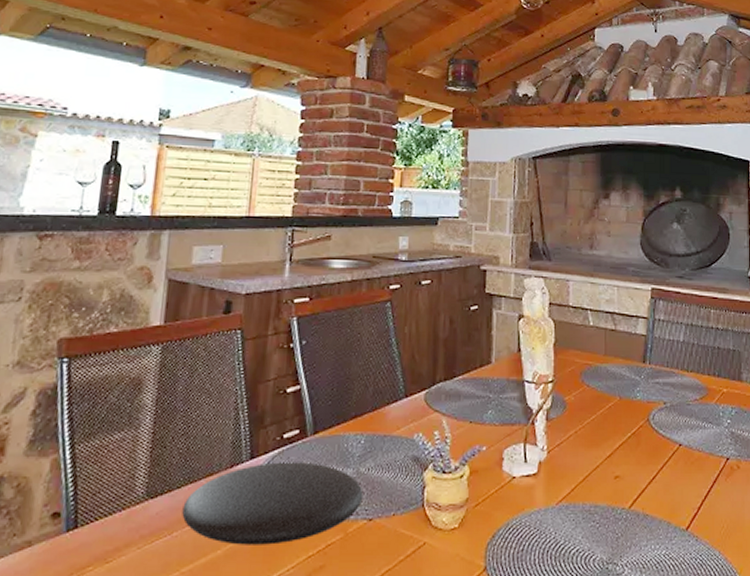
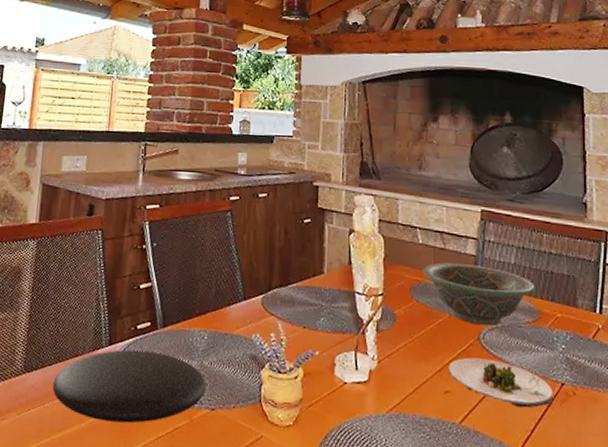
decorative bowl: none [593,344,702,406] -> present [422,262,535,326]
salad plate: none [618,440,719,486] -> present [448,357,554,408]

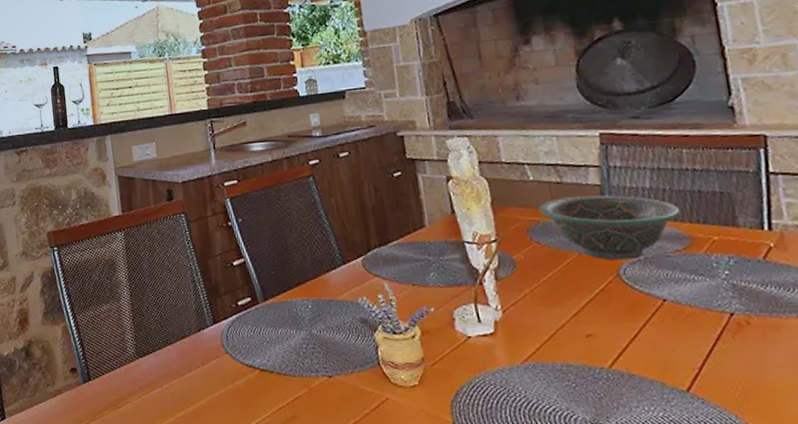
plate: present [52,349,207,423] -> none [166,326,320,397]
salad plate: present [448,357,554,408] -> none [586,295,723,344]

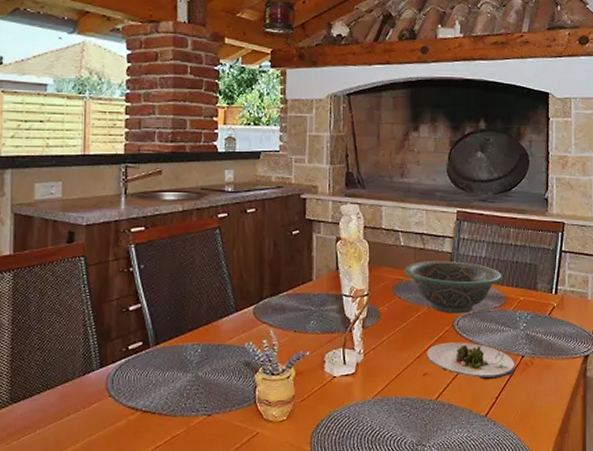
salad plate: none [586,295,723,344] -> present [427,342,515,380]

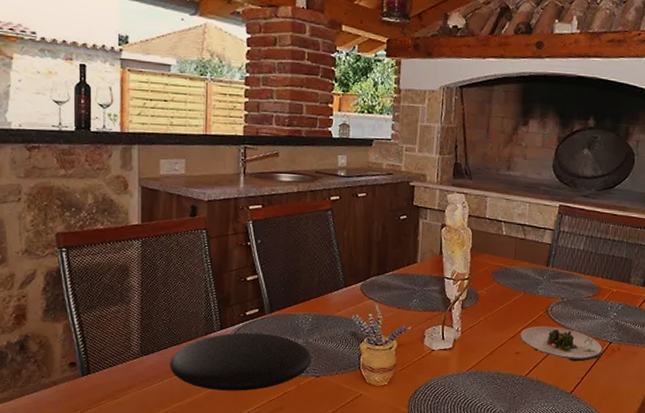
plate: none [43,369,202,439] -> present [170,332,312,391]
decorative bowl: present [404,261,502,314] -> none [504,250,598,301]

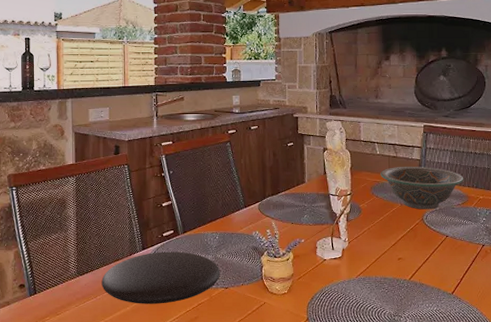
decorative bowl: none [504,250,598,301] -> present [380,167,464,210]
salad plate: present [520,326,603,362] -> none [401,233,477,264]

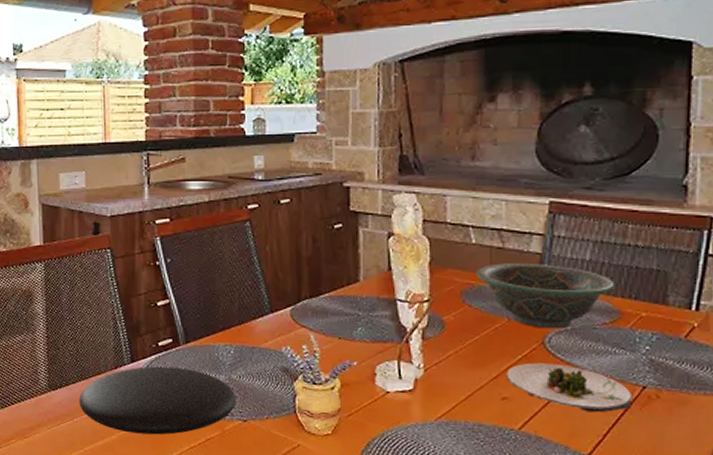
salad plate: none [401,233,477,264] -> present [507,362,633,413]

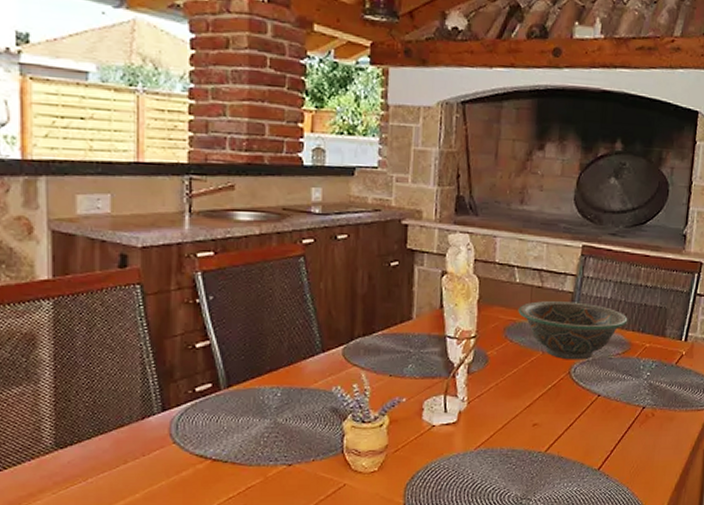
plate: present [79,366,237,435] -> none [95,414,282,489]
salad plate: present [507,362,633,413] -> none [538,391,635,432]

